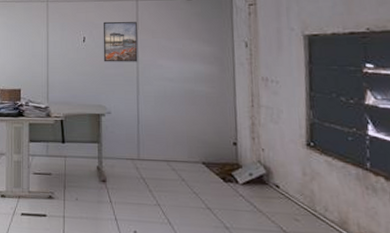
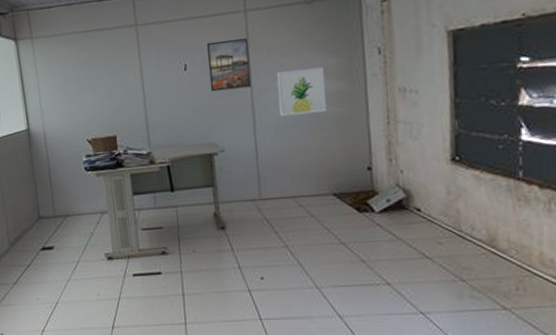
wall art: none [159,51,200,90] -> present [276,67,327,117]

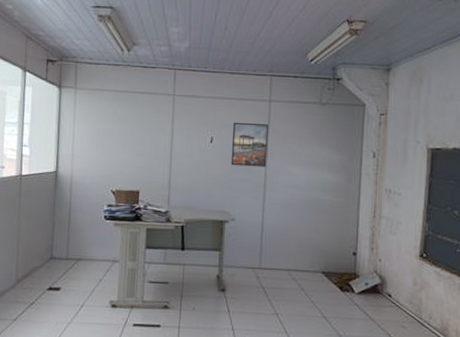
wall art: present [276,67,327,117] -> none [287,157,328,199]

